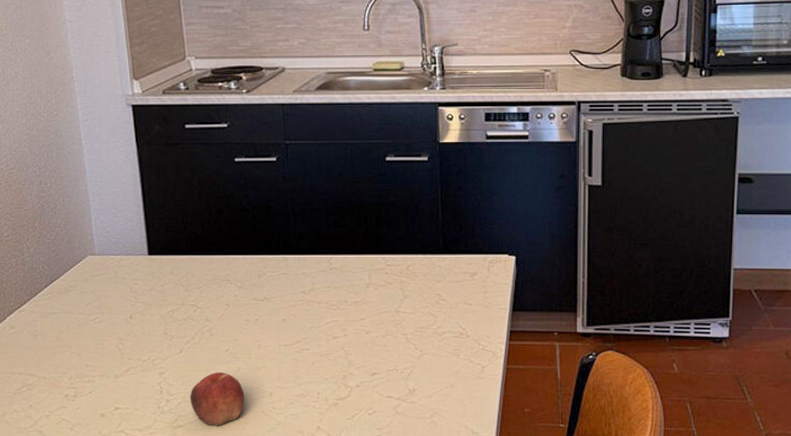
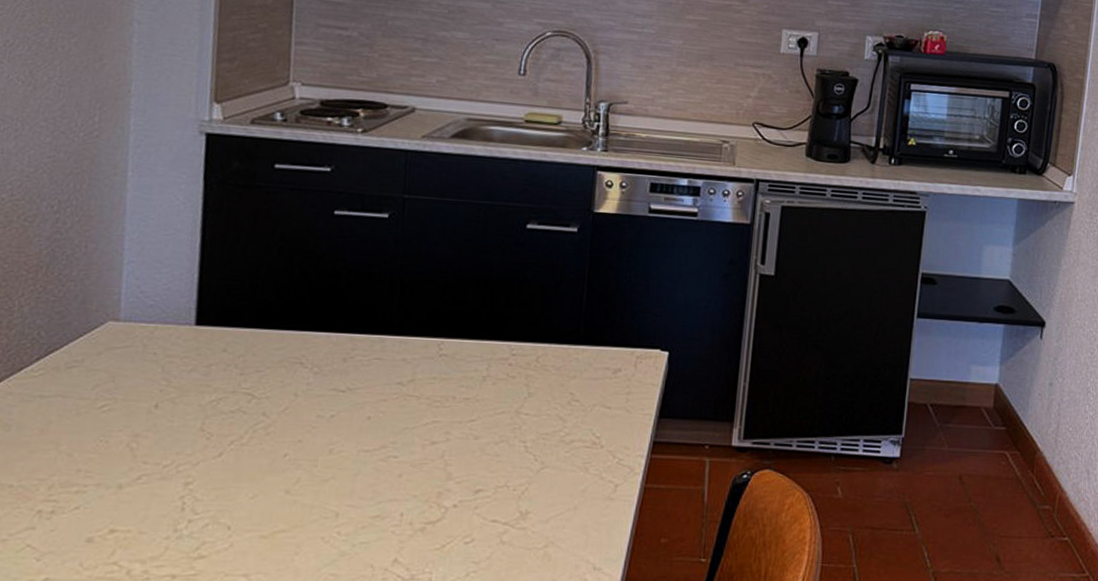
apple: present [190,371,245,426] -> none [222,483,301,557]

